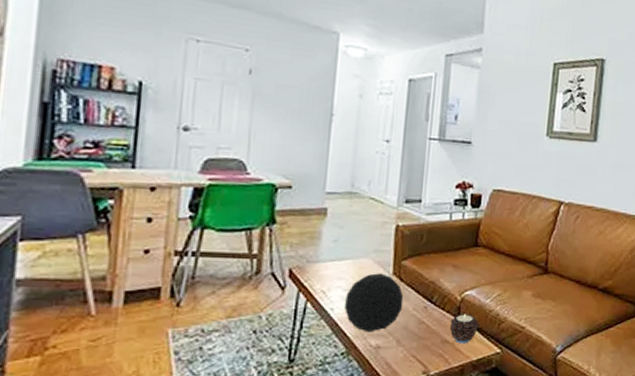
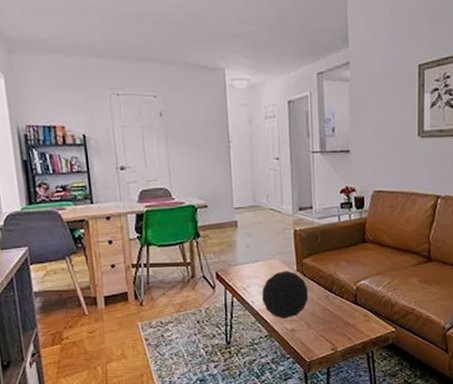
candle: present [449,314,479,344] -> none [349,300,374,325]

